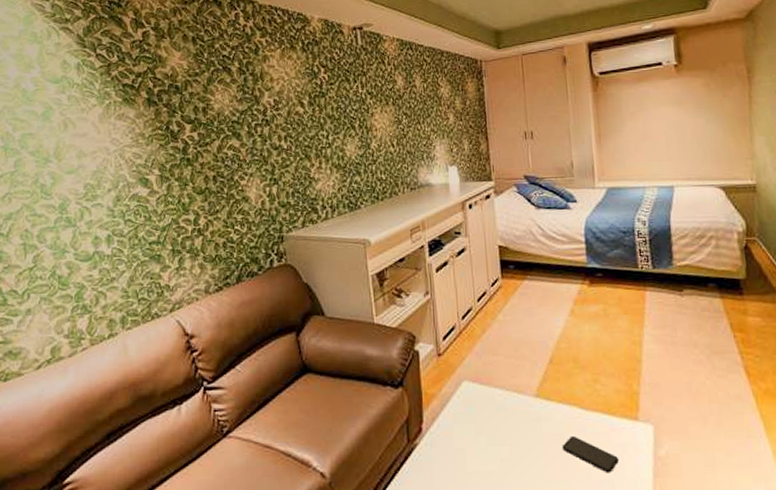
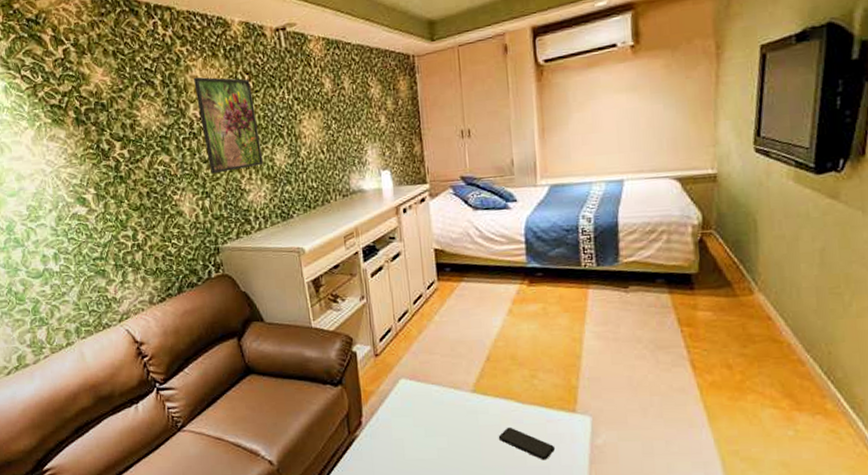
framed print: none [271,66,334,161] -> present [194,76,263,174]

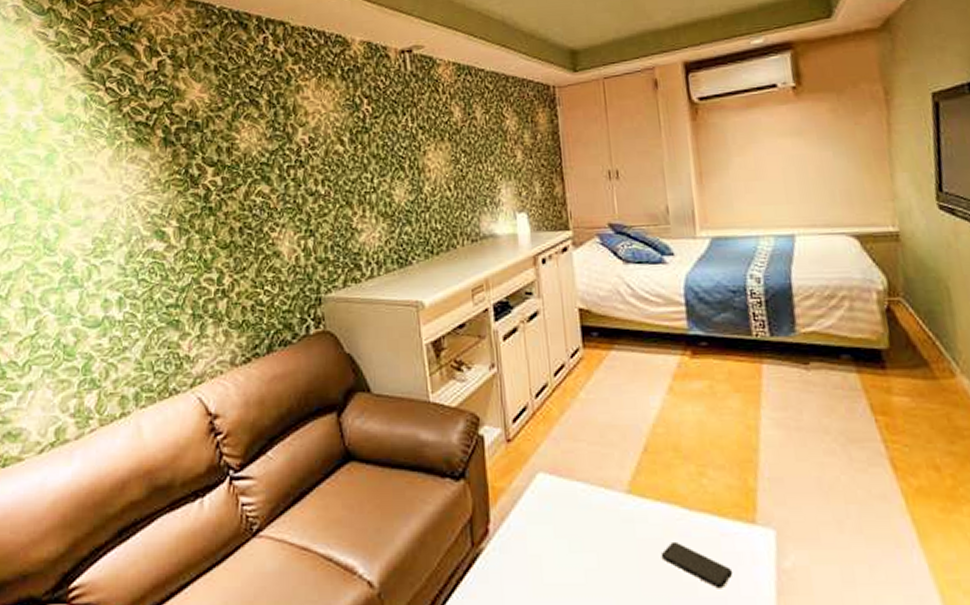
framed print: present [194,76,263,174] -> none [305,98,380,209]

